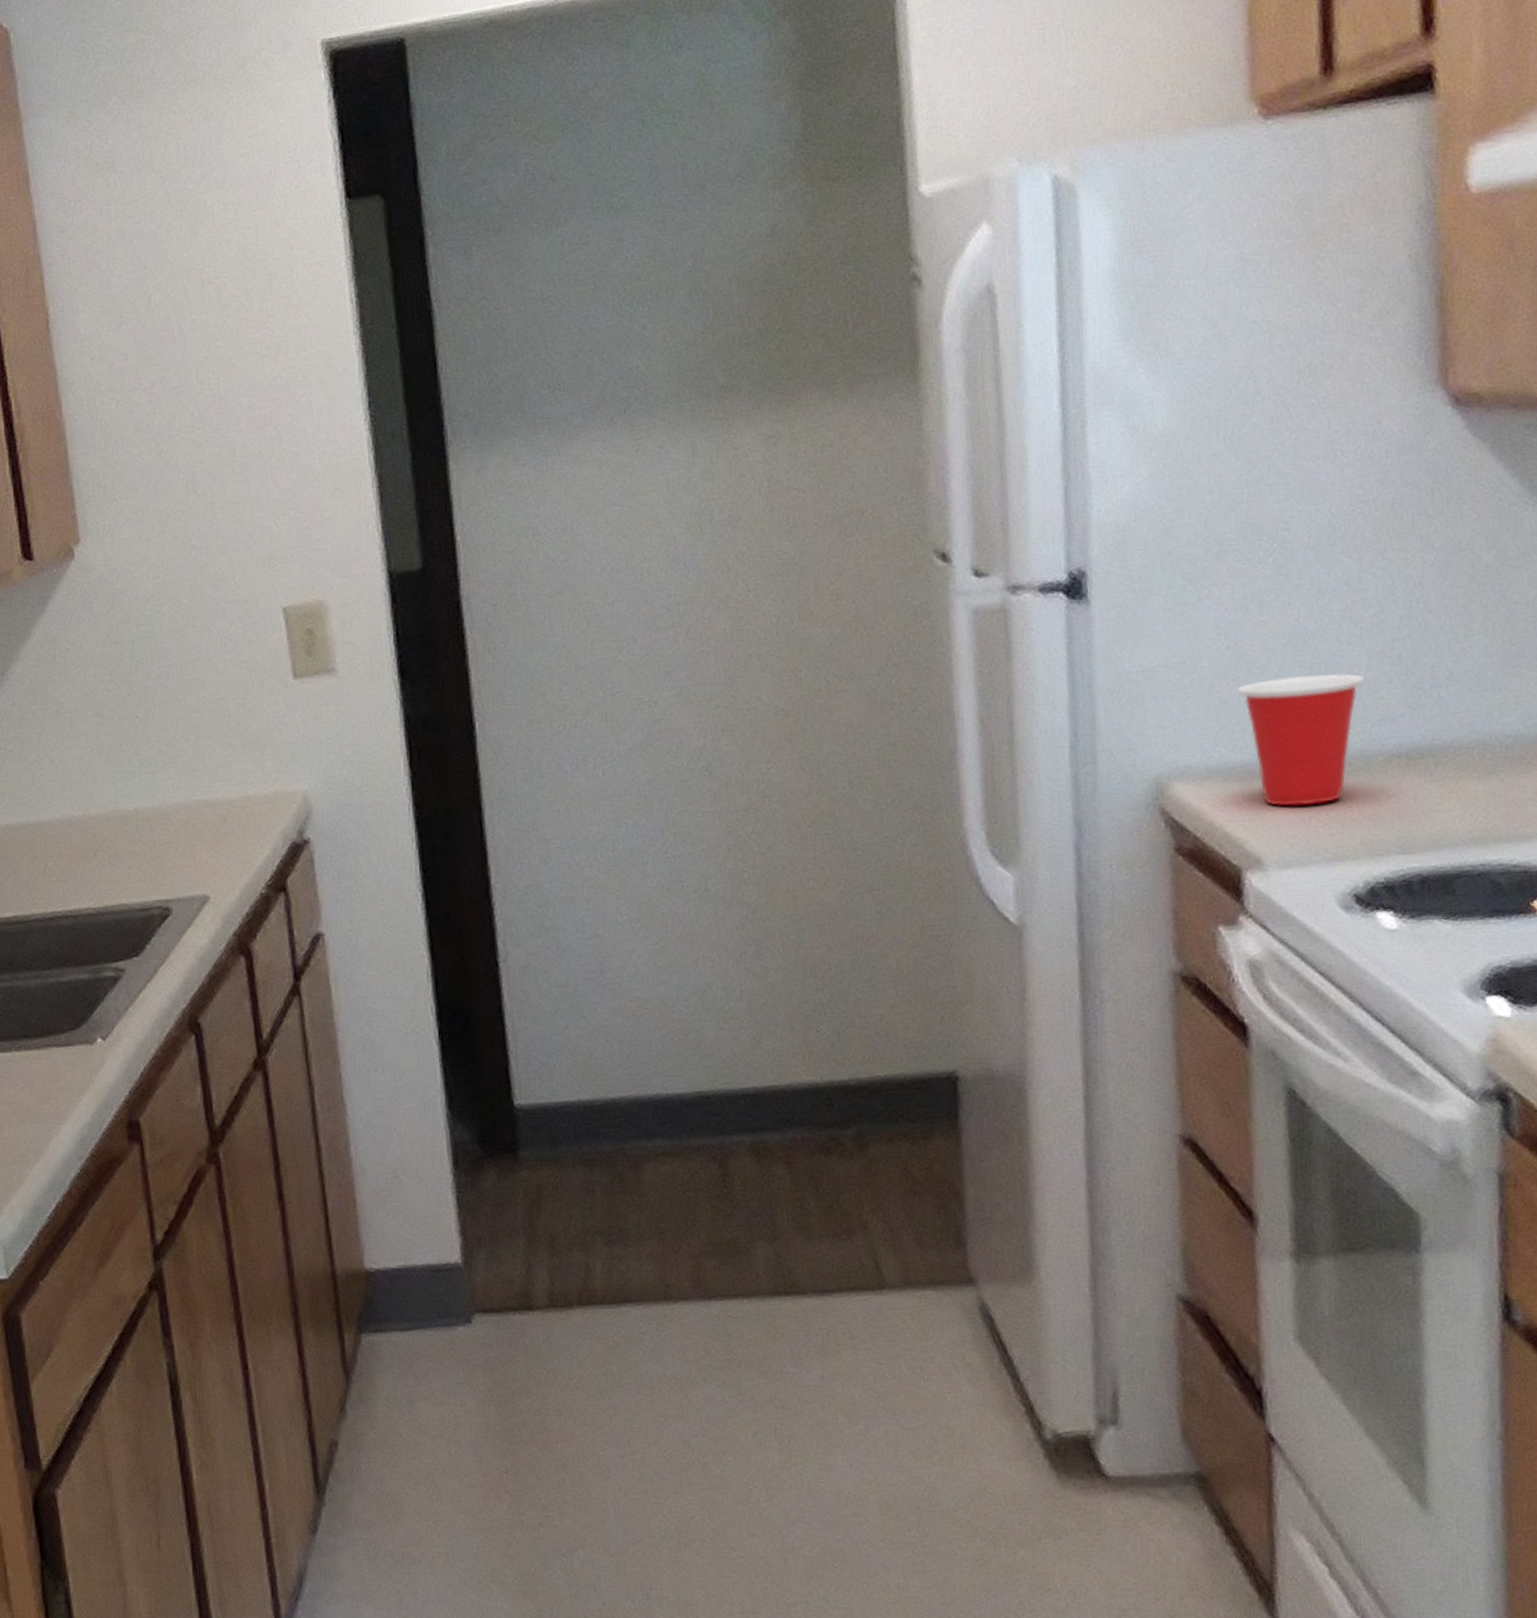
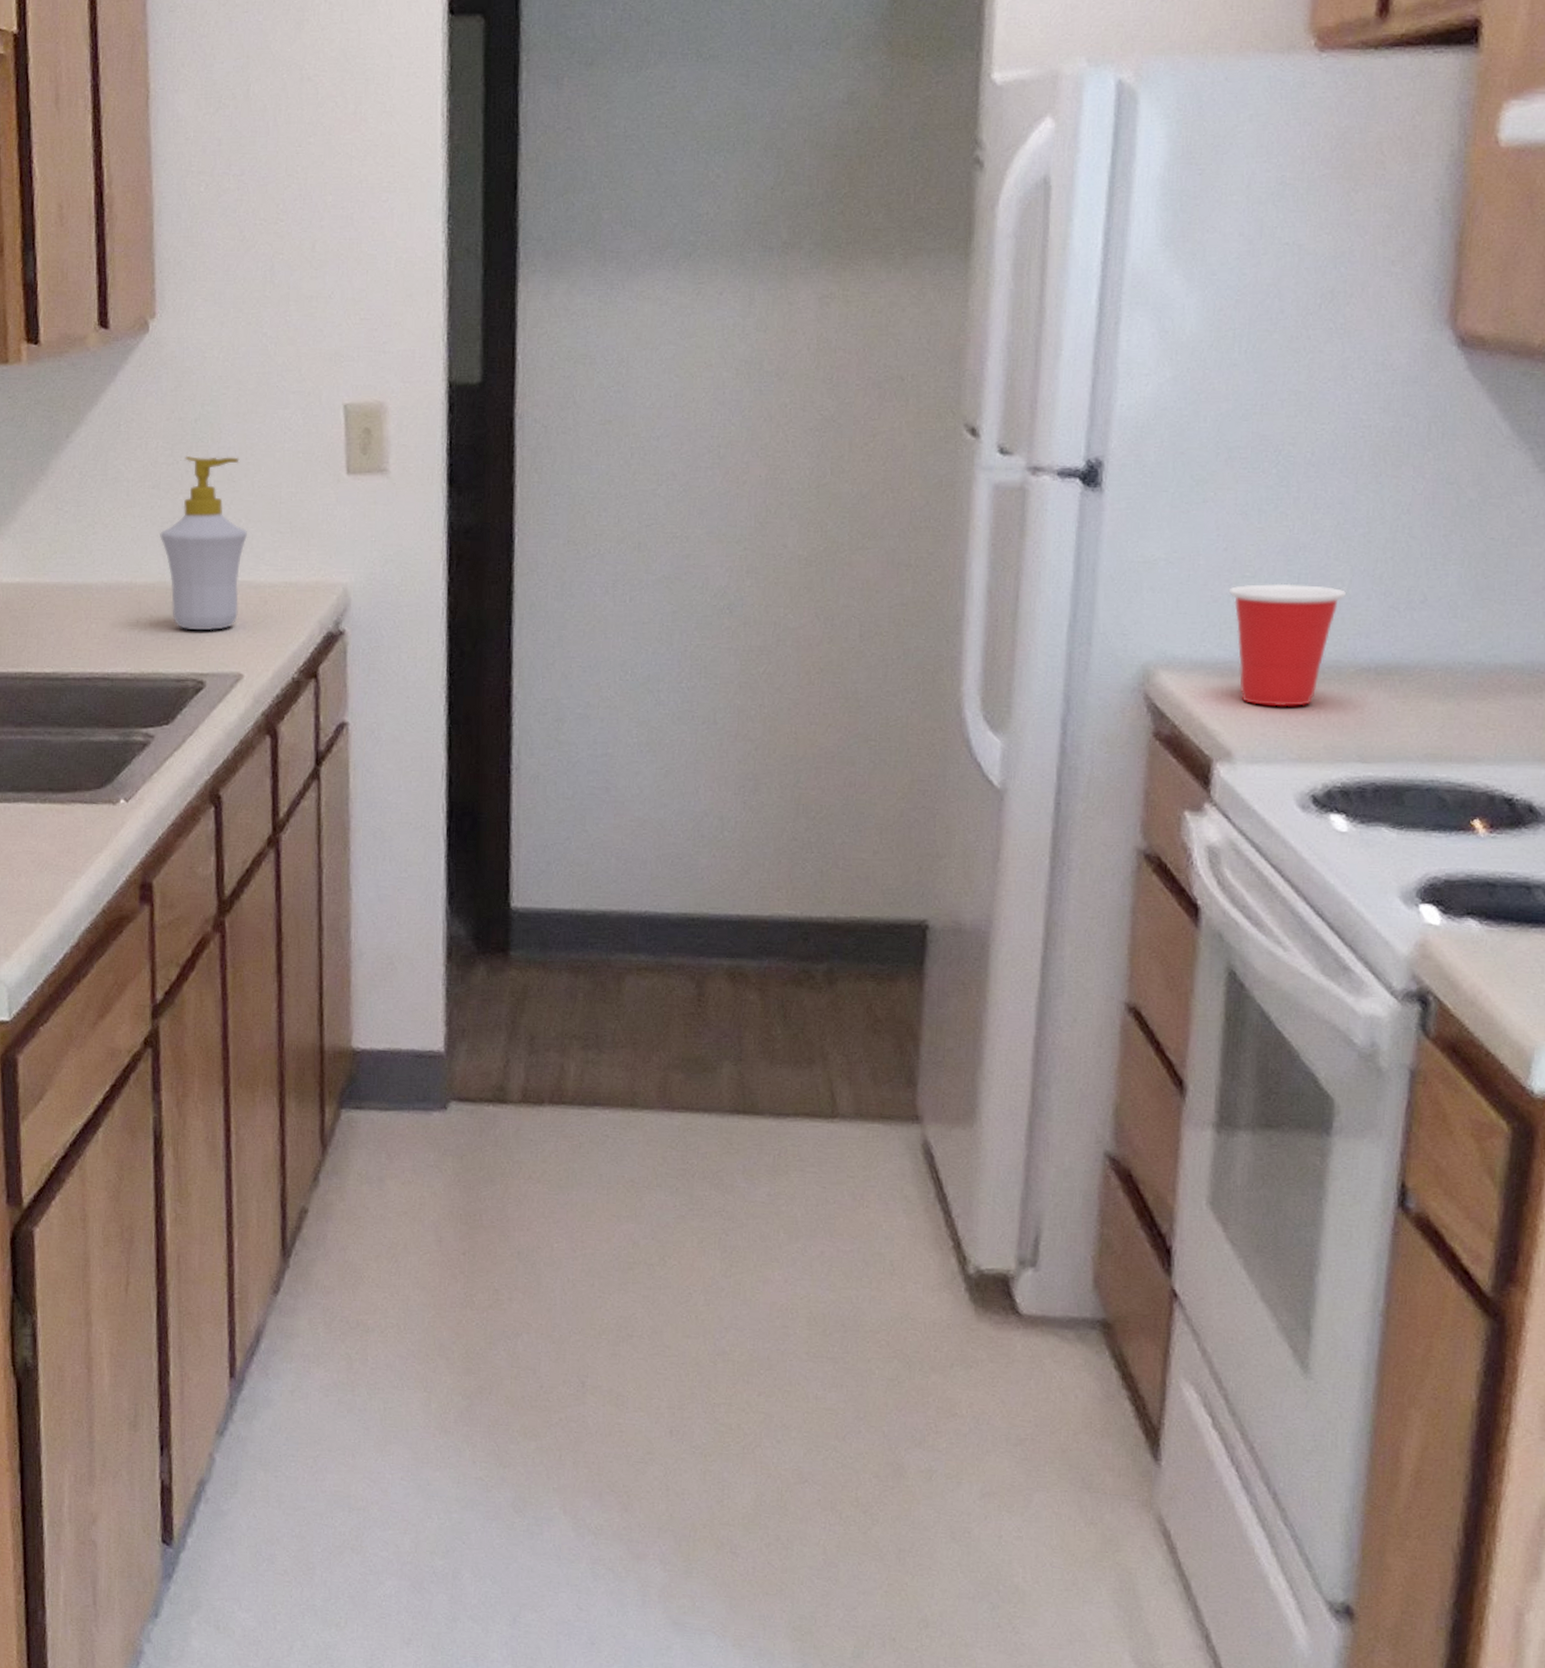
soap bottle: none [108,674,198,857] -> present [160,455,247,630]

